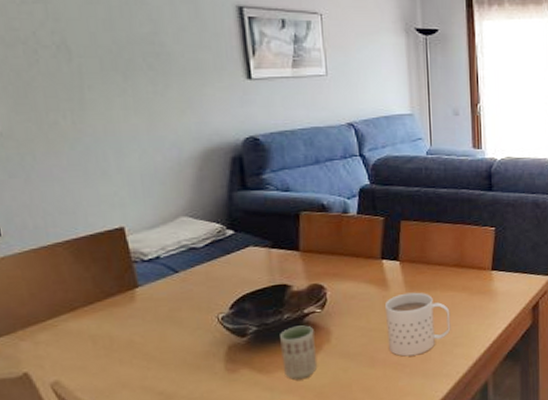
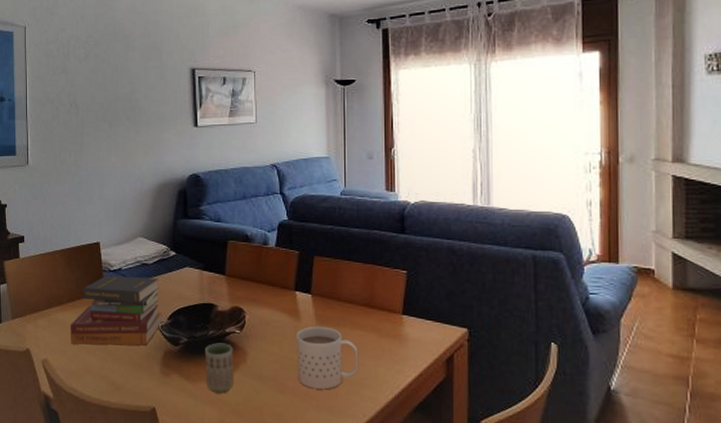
books: none [89,263,224,356] -> present [70,275,163,346]

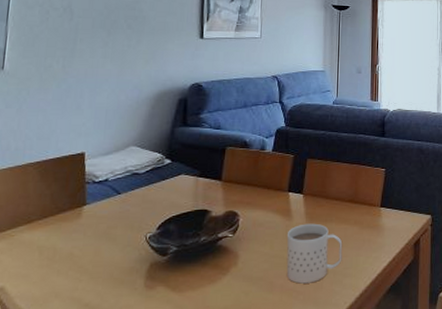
books: present [70,275,163,346] -> none [37,187,151,266]
cup: present [205,343,234,393] -> none [193,248,225,299]

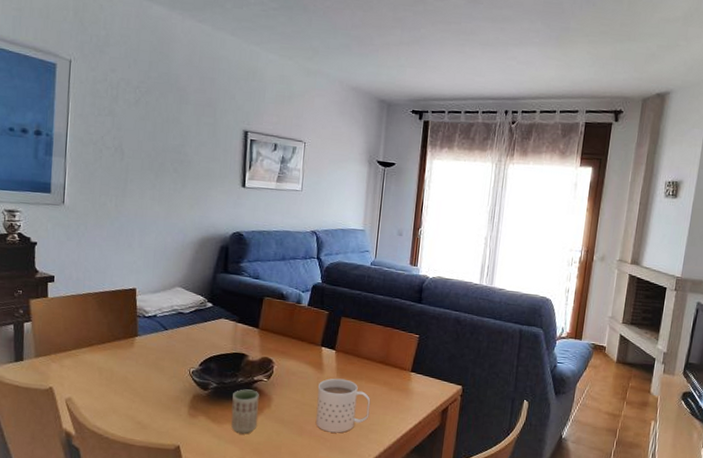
cup: none [193,248,225,299] -> present [231,389,259,434]

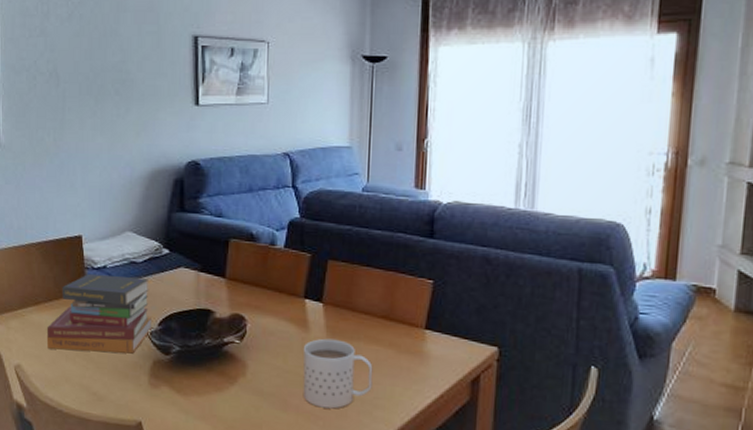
books: none [97,321,194,389] -> present [46,273,153,354]
cup: present [231,389,259,434] -> none [199,353,232,408]

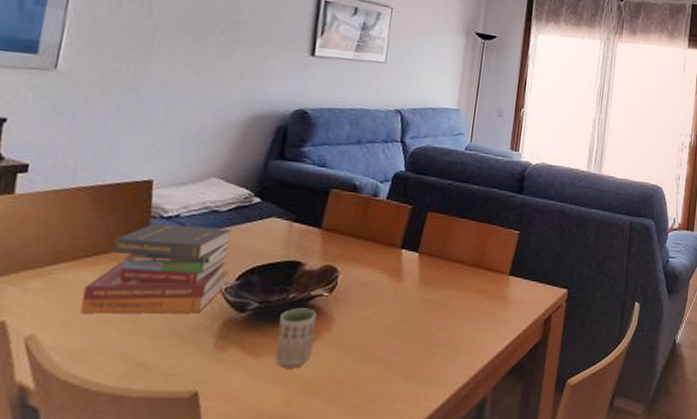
cup: none [199,353,232,408] -> present [275,308,317,367]
mug: present [302,338,373,409] -> none [389,287,461,357]

